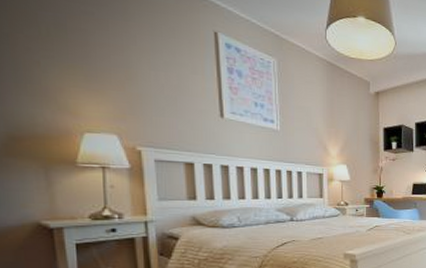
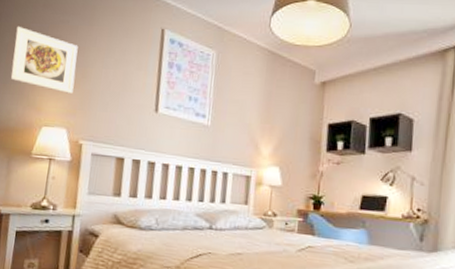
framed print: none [17,12,117,97] -> present [10,26,78,94]

